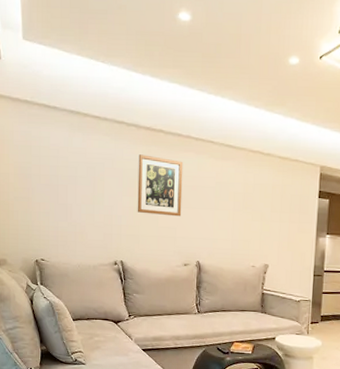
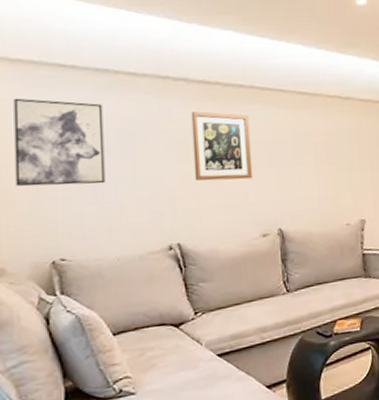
wall art: none [14,130,74,206] -> present [13,98,106,187]

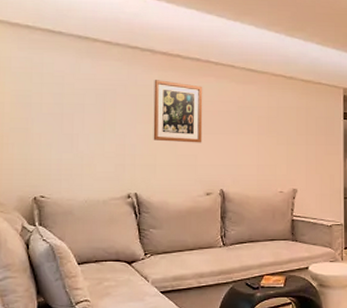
wall art: present [13,98,106,187] -> none [9,56,82,136]

